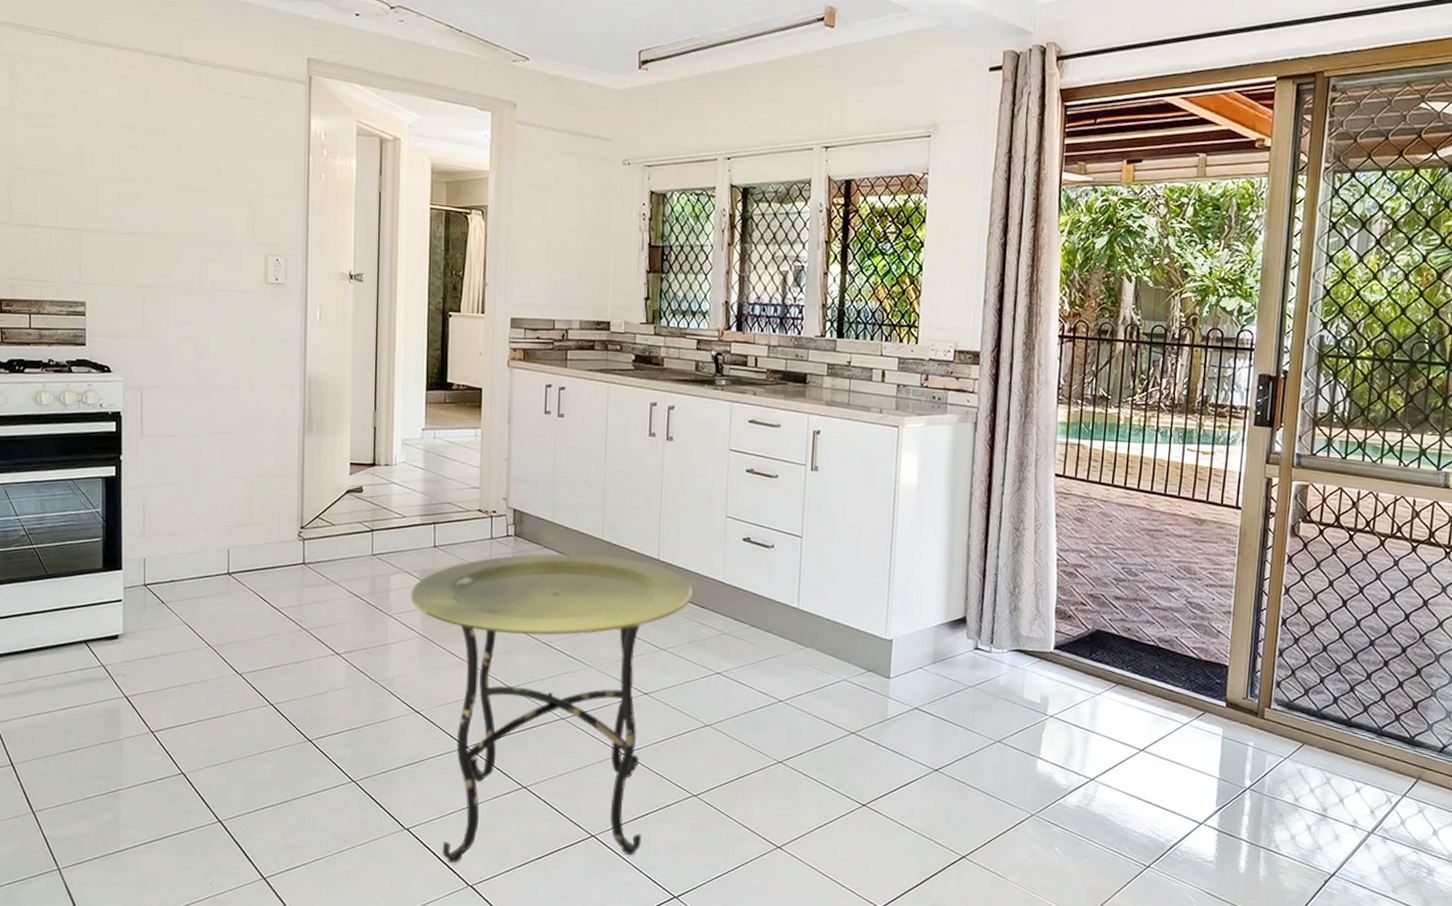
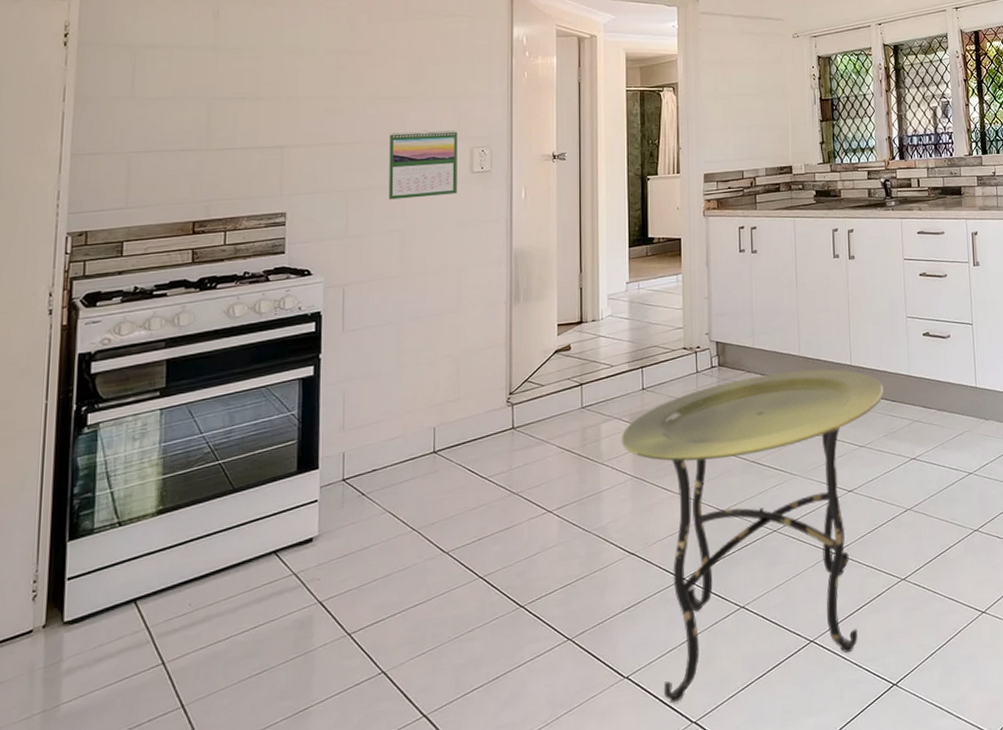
calendar: none [183,228,252,305] -> present [388,130,458,200]

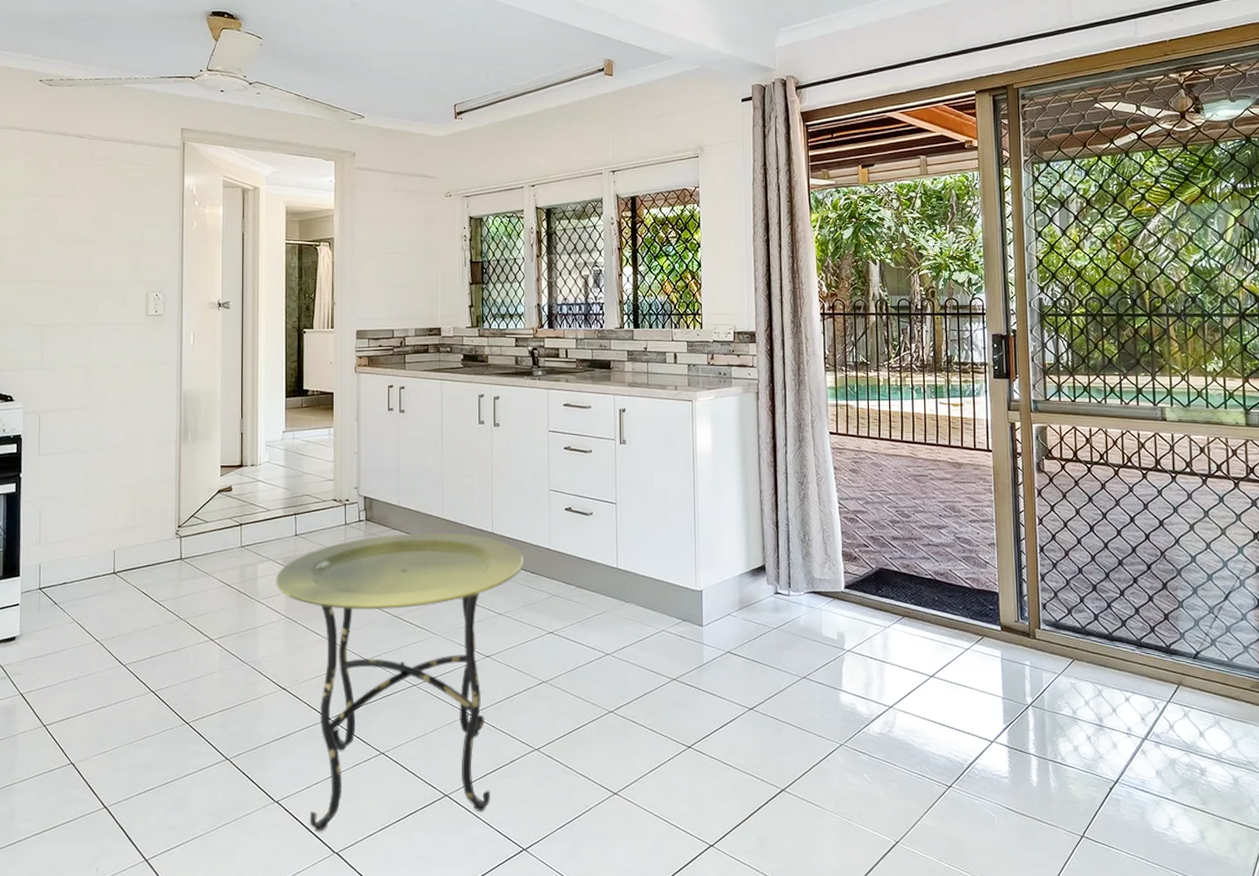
calendar: present [388,130,458,200] -> none [76,272,135,336]

